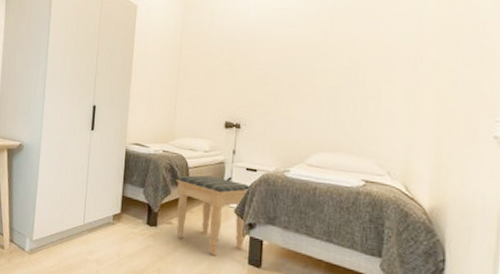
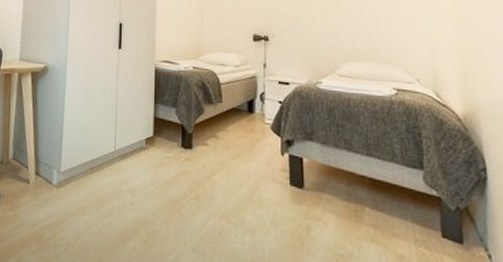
footstool: present [175,175,253,255] -> none [208,91,287,177]

